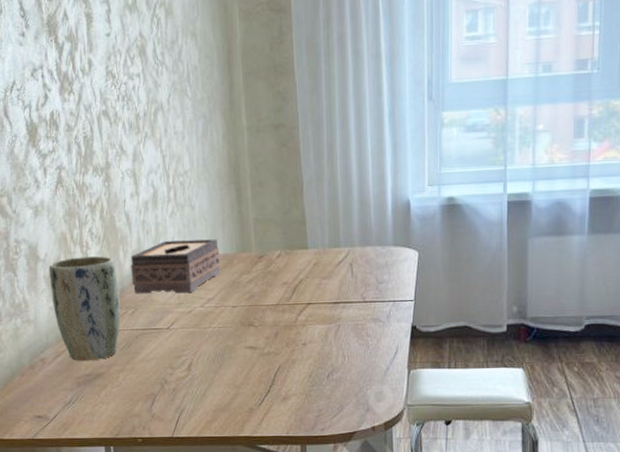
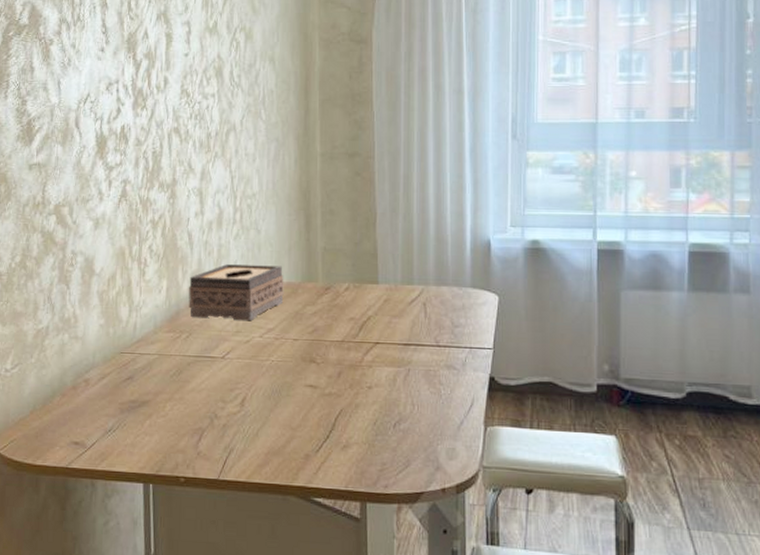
plant pot: present [48,256,121,362] -> none [102,274,174,386]

